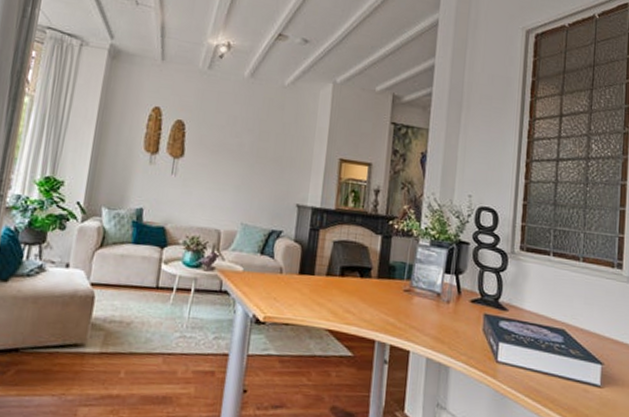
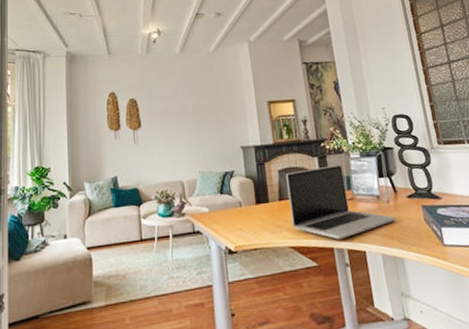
laptop: none [335,246,452,332] -> present [285,164,396,239]

